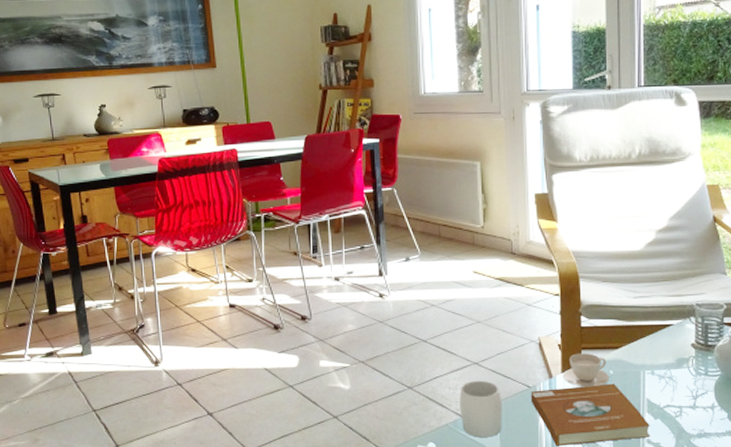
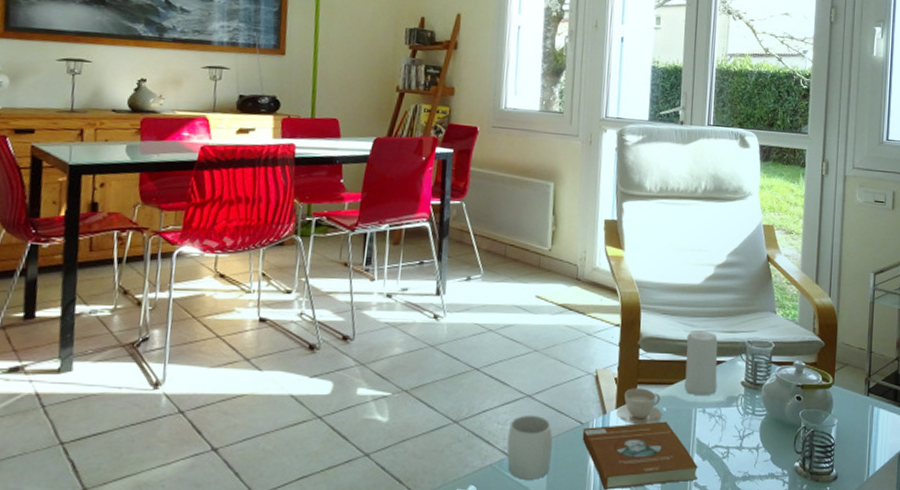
candle: none [630,296,665,358] -> present [684,330,718,395]

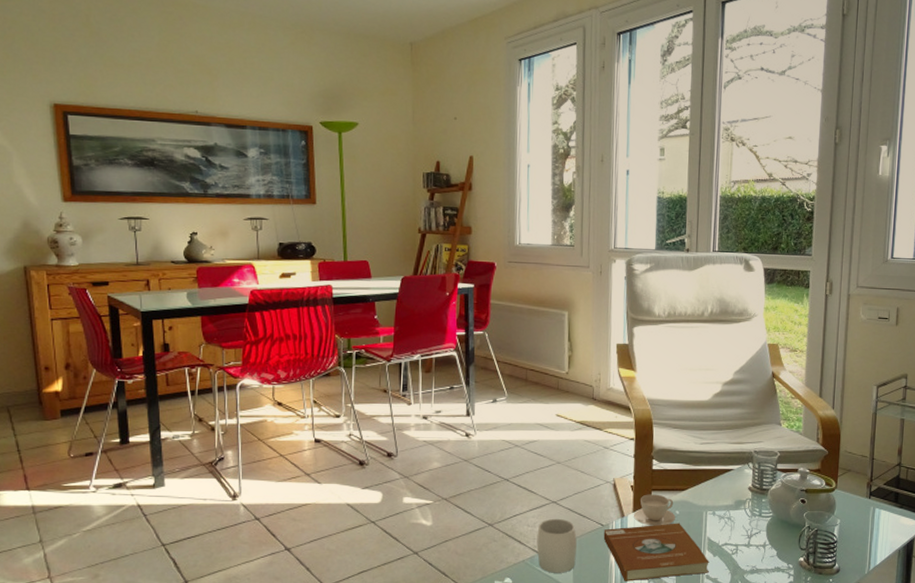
candle: present [684,330,718,395] -> none [695,442,726,500]

